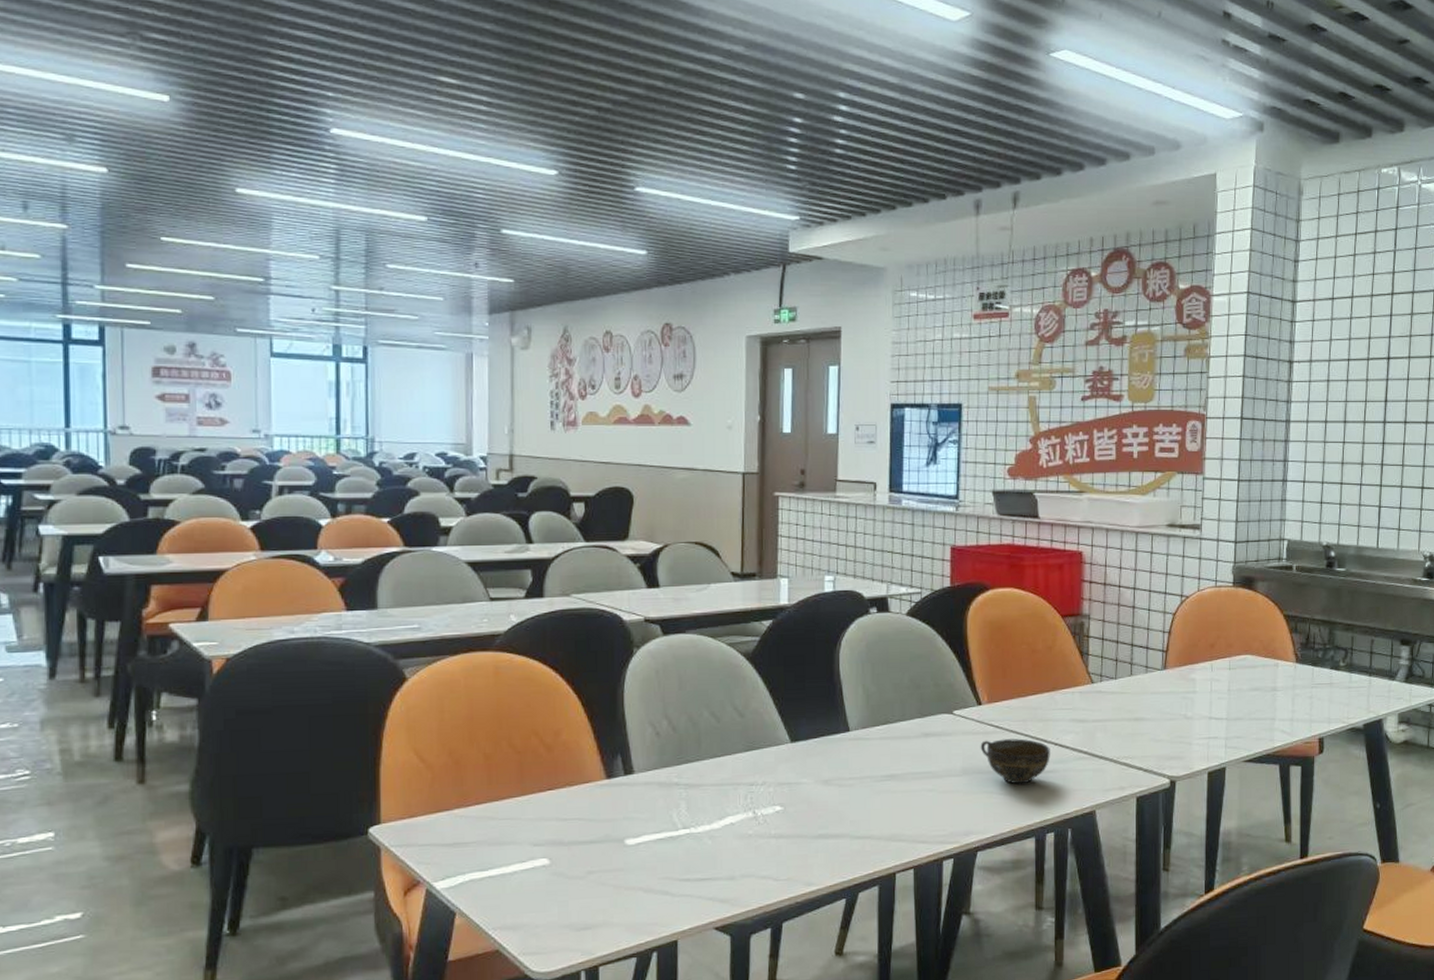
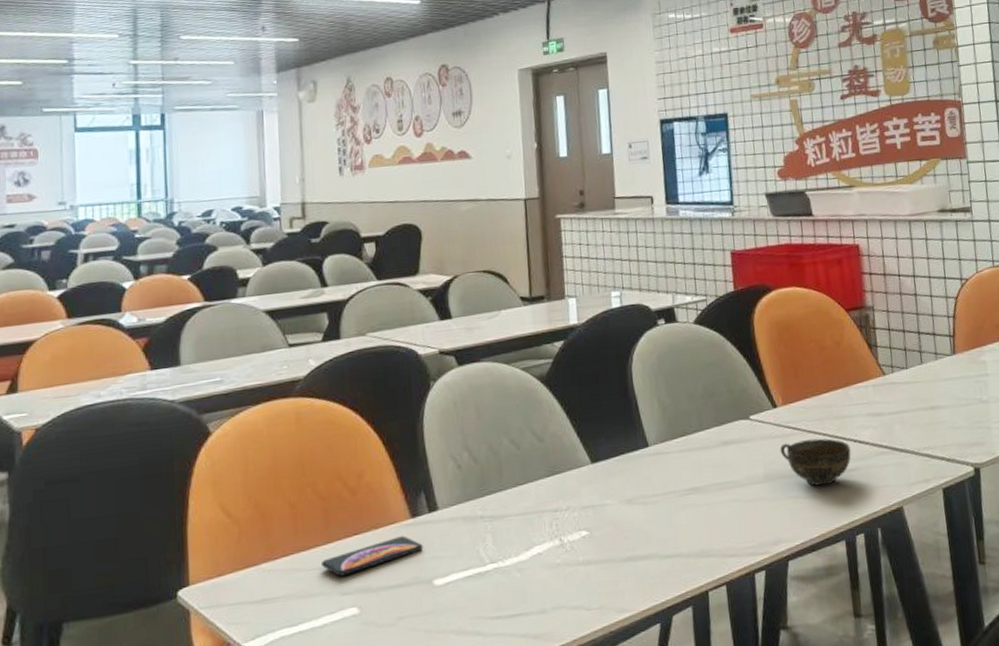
smartphone: none [514,795,617,828] -> present [322,536,424,577]

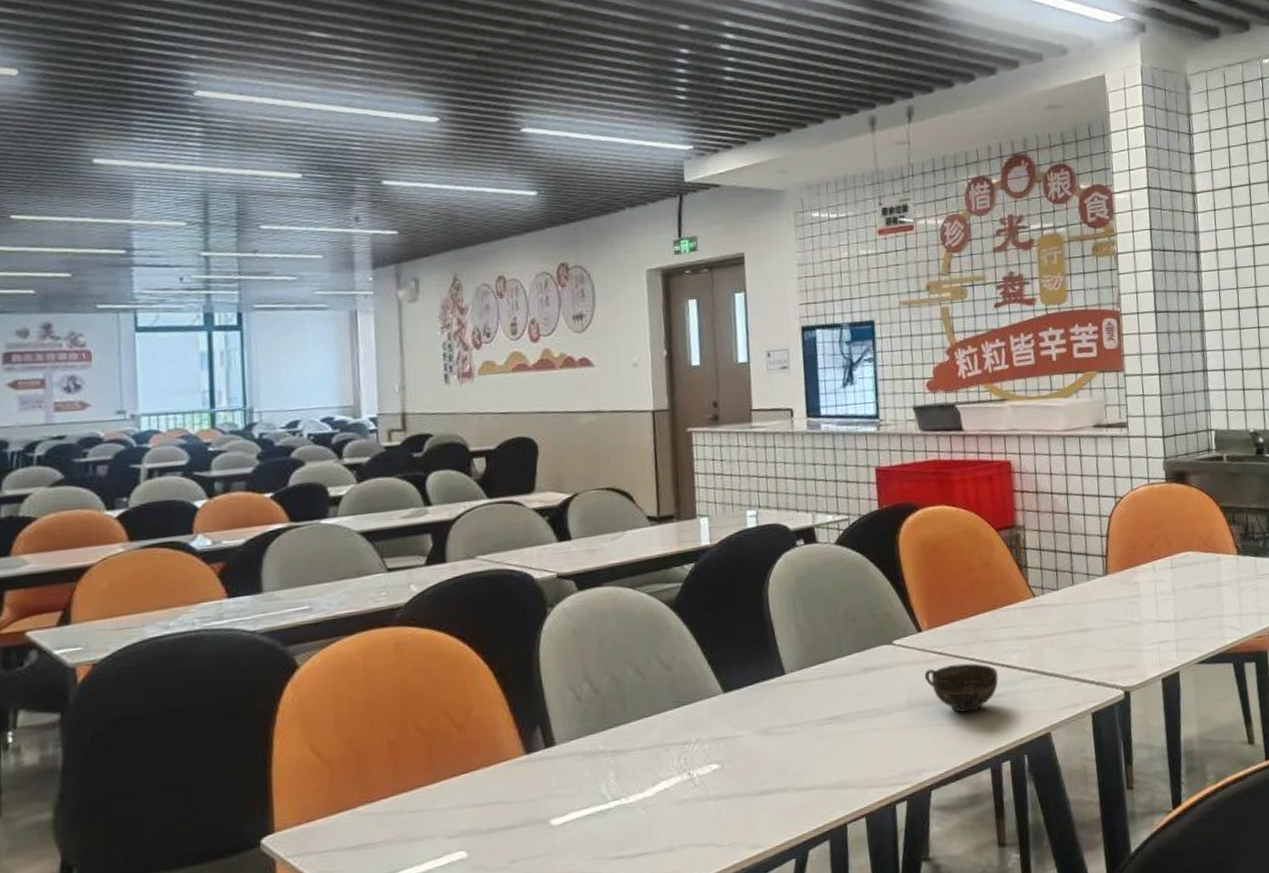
smartphone: present [322,536,424,577] -> none [425,773,539,819]

